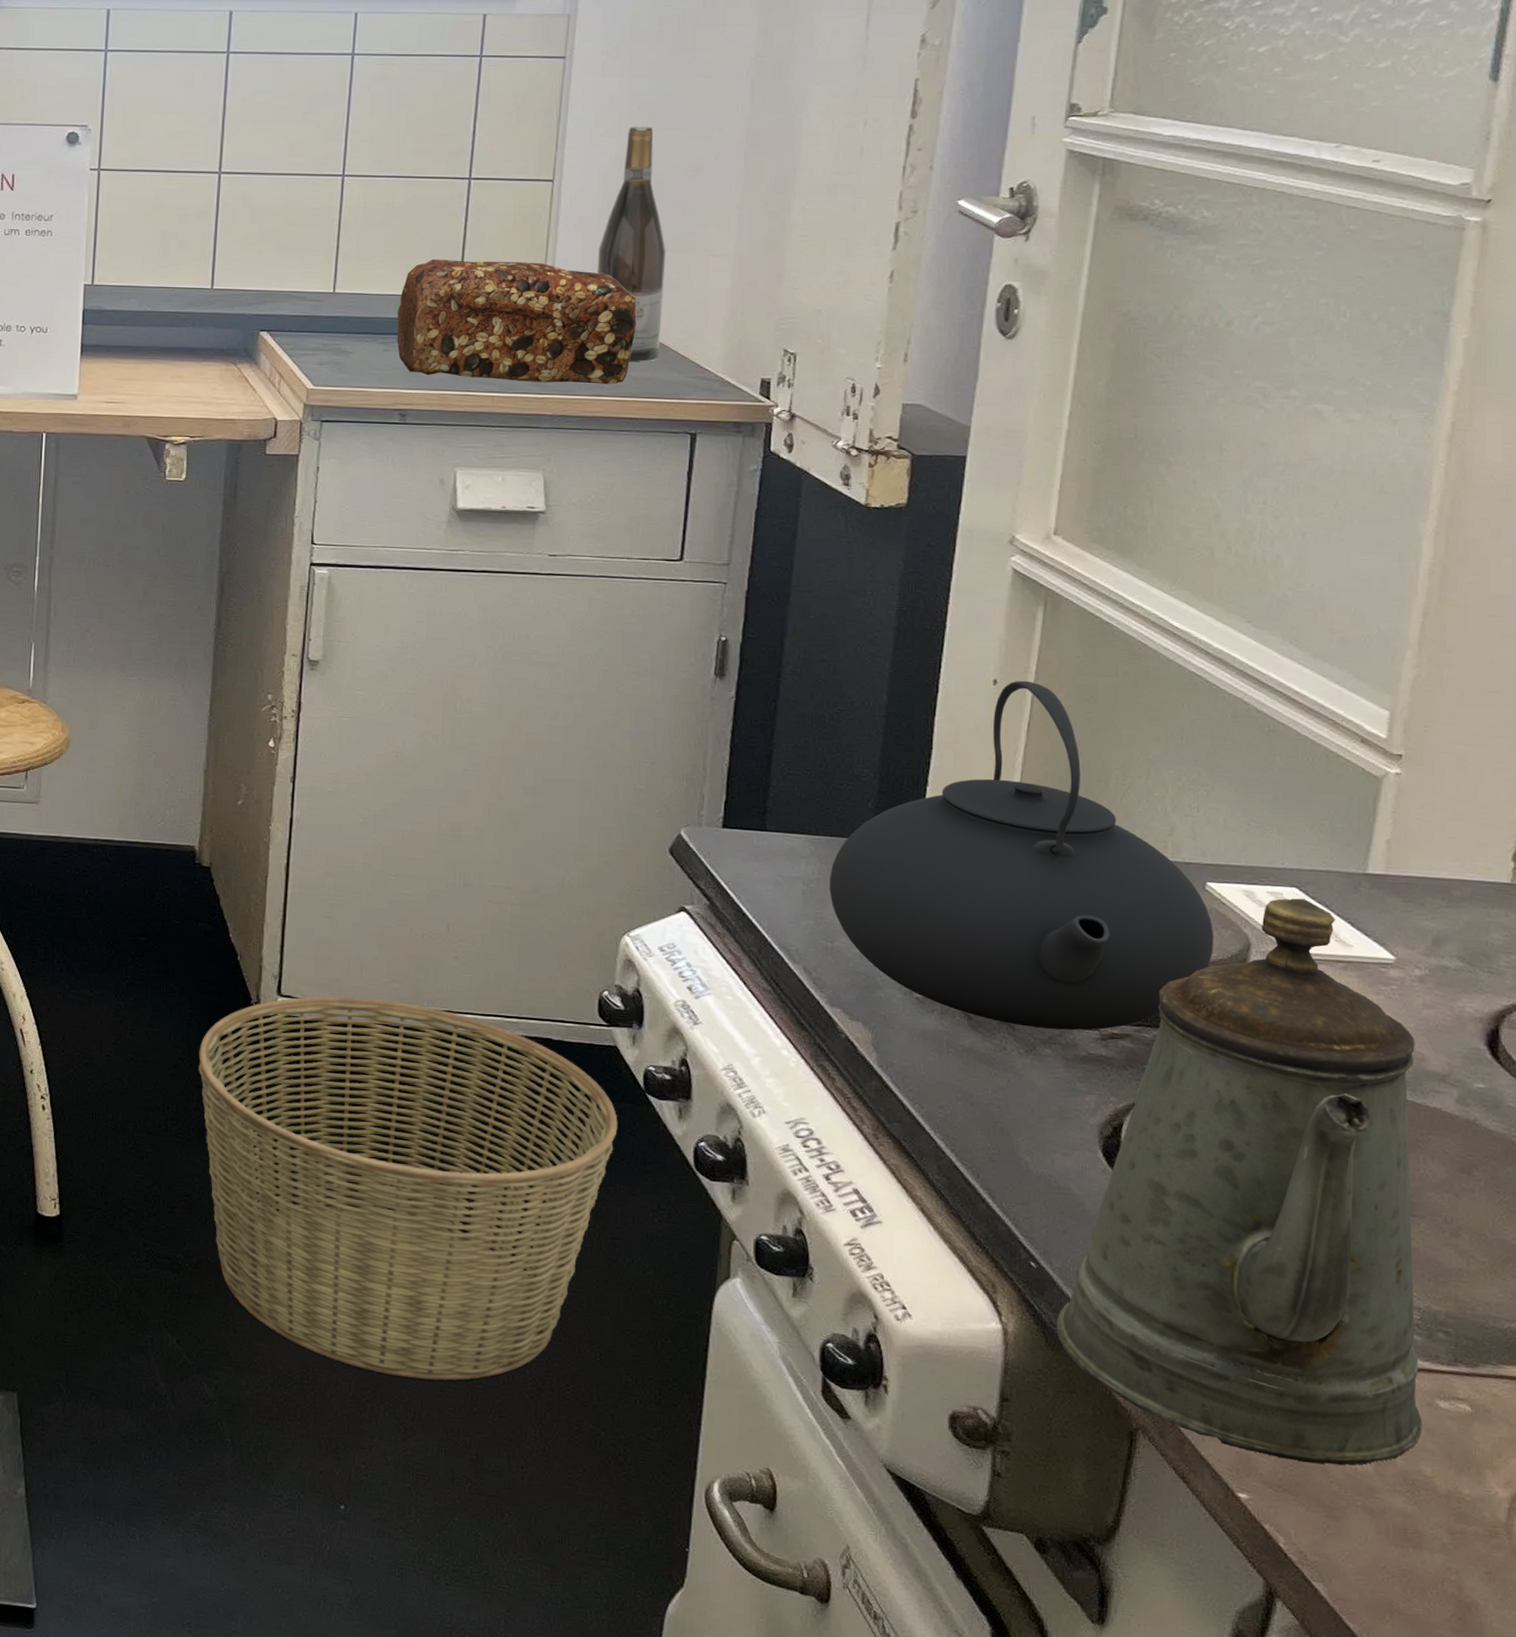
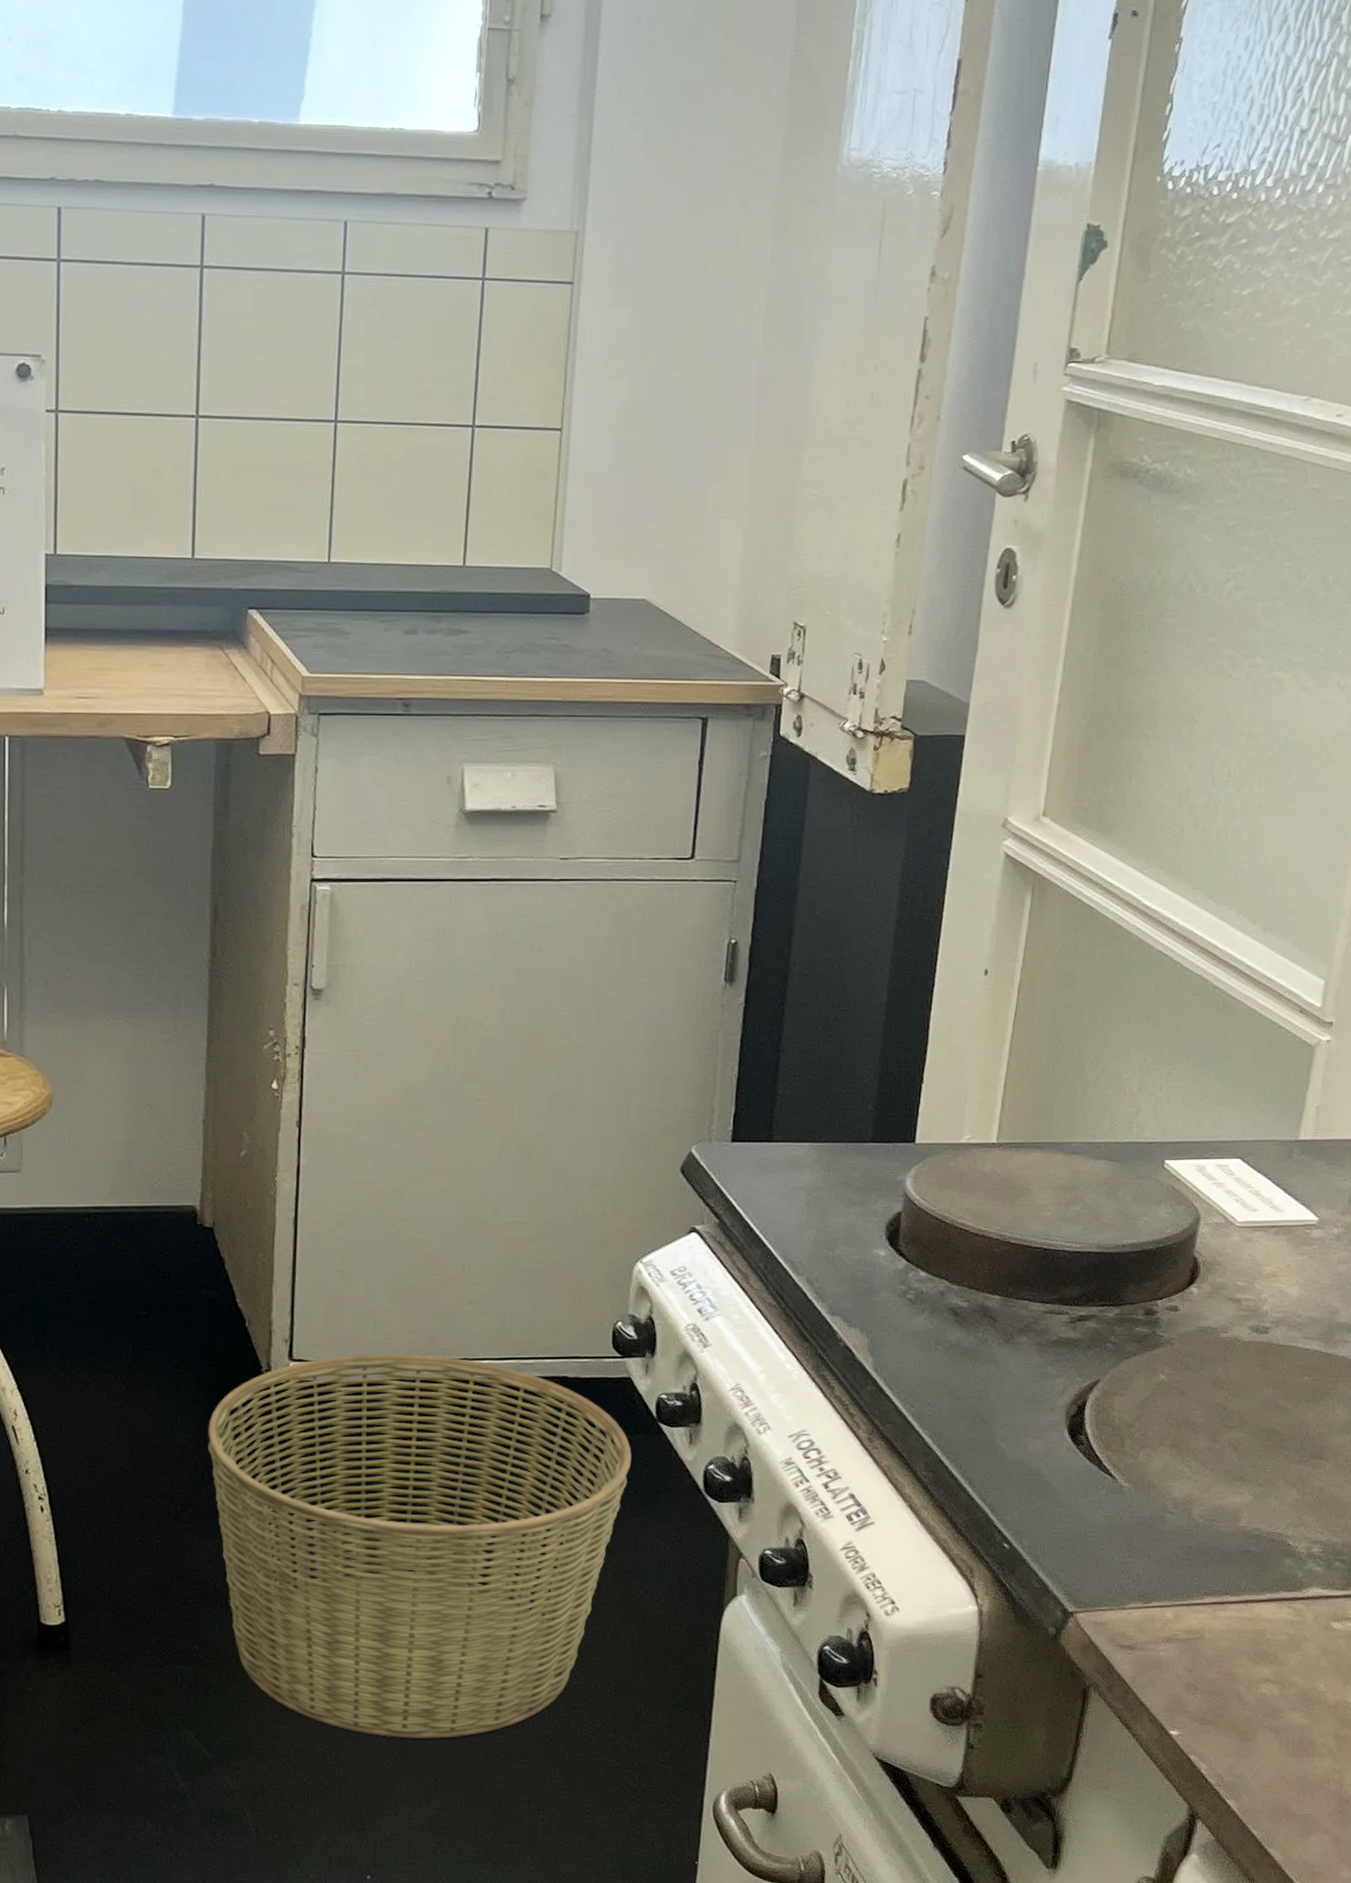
bread loaf: present [396,259,637,385] -> none [398,522,649,665]
wine bottle: present [597,126,666,362] -> none [607,366,678,639]
teakettle: present [829,680,1214,1031] -> none [831,969,1170,1317]
coffee pot: present [1056,898,1422,1465] -> none [1024,1169,1331,1694]

